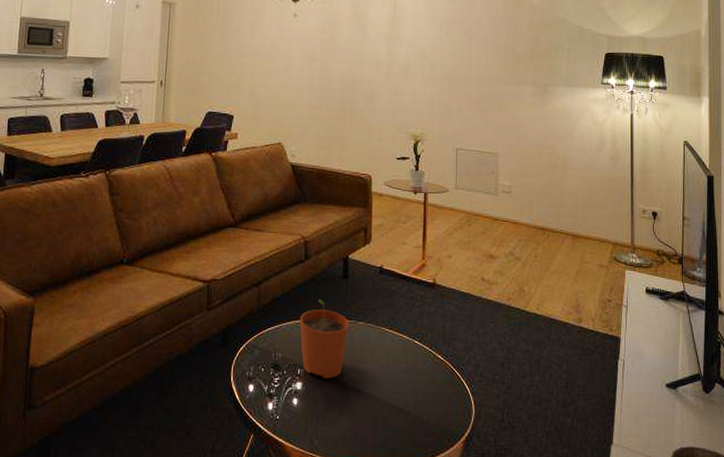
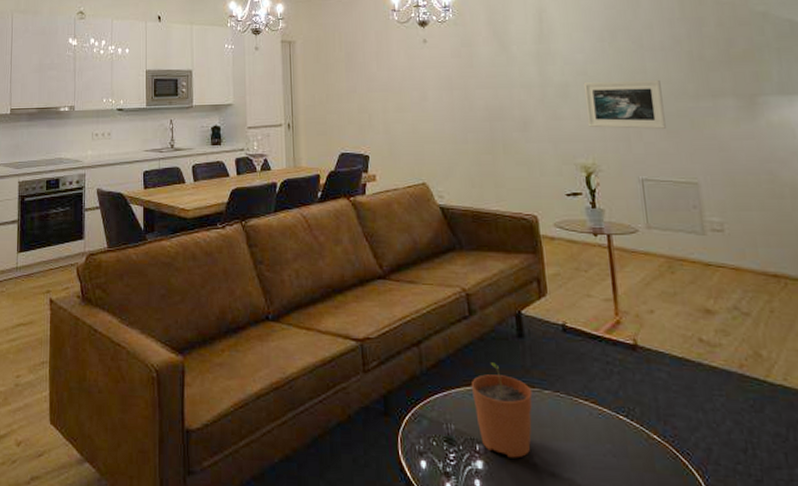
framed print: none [421,64,481,107] -> present [583,81,666,129]

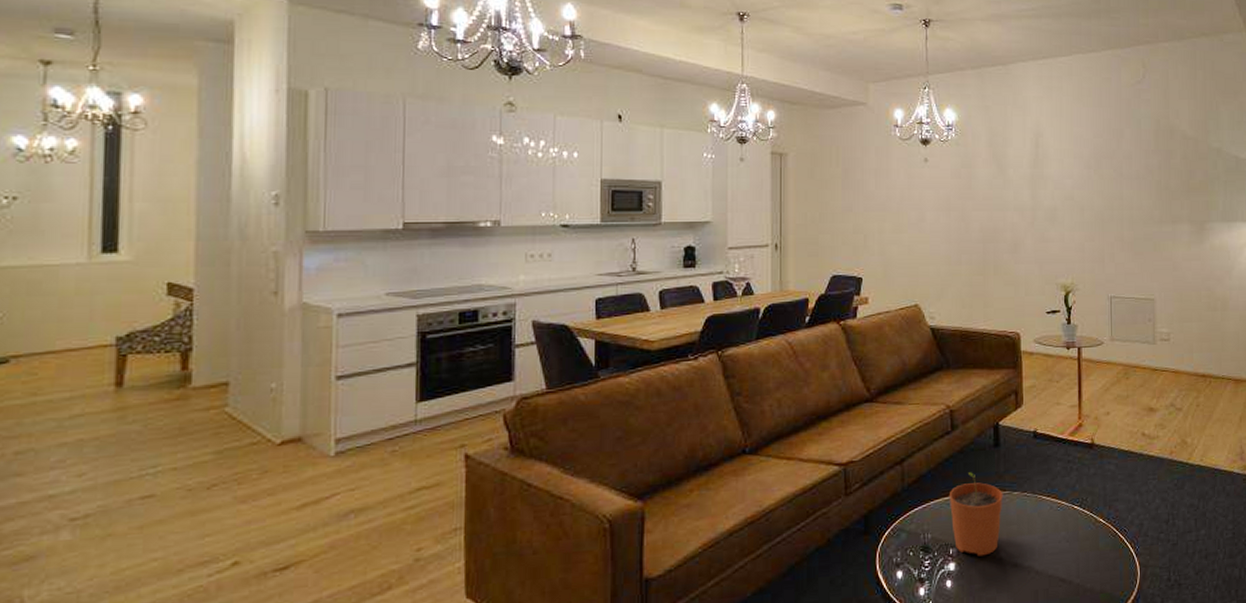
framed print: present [583,81,666,129] -> none [1069,207,1134,251]

